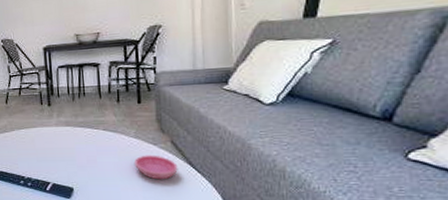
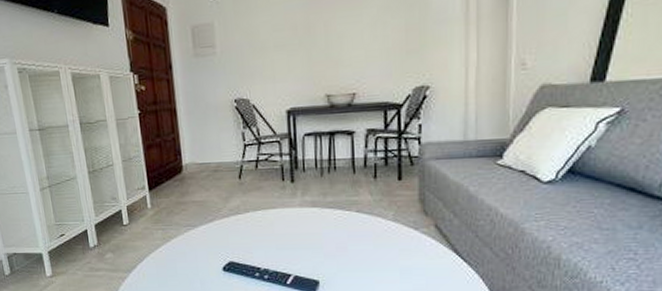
saucer: present [135,155,178,180] -> none [392,241,441,271]

